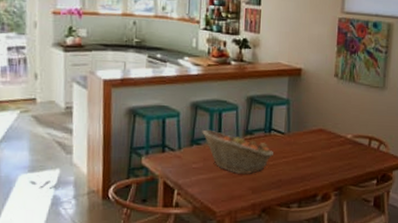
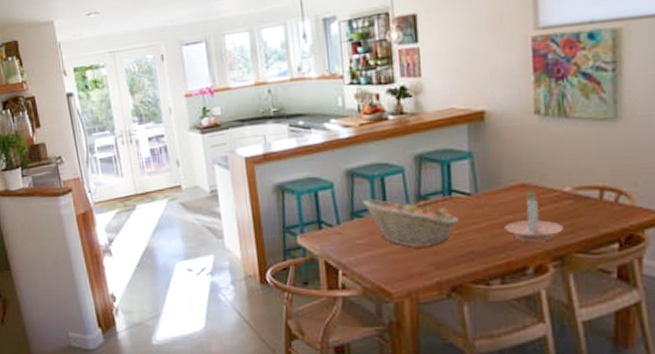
candle holder: none [305,131,344,176] -> present [504,186,563,243]

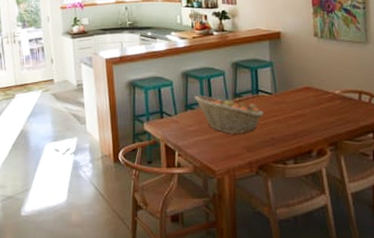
candle holder: present [504,186,563,243] -> none [296,89,336,132]

